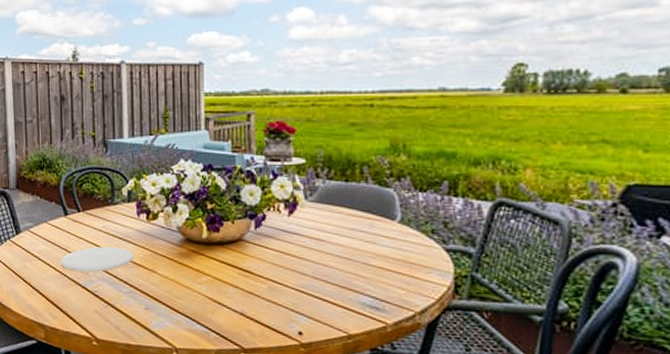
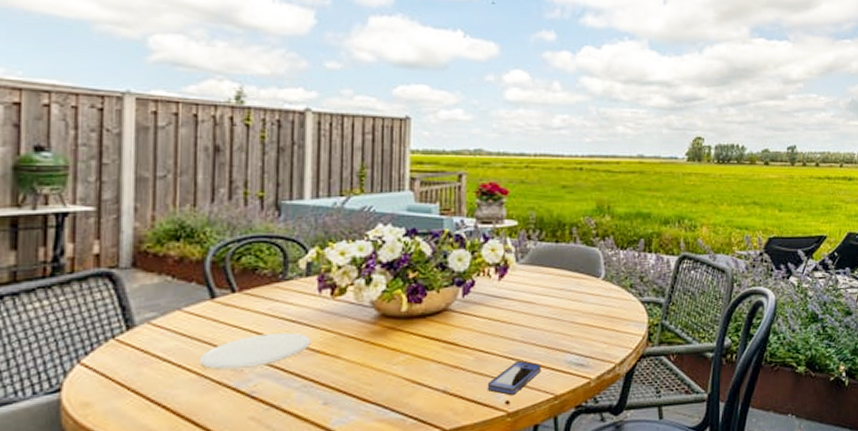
mobile phone: none [280,295,333,327] -> present [487,360,541,395]

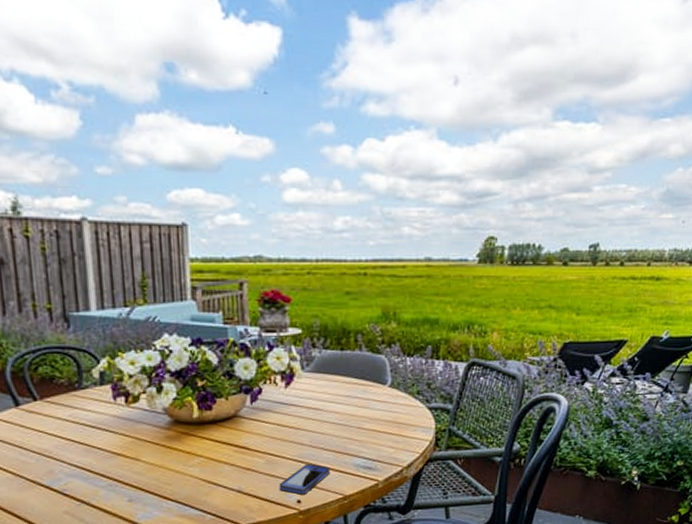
plate: present [199,332,311,371] -> none [13,437,112,471]

